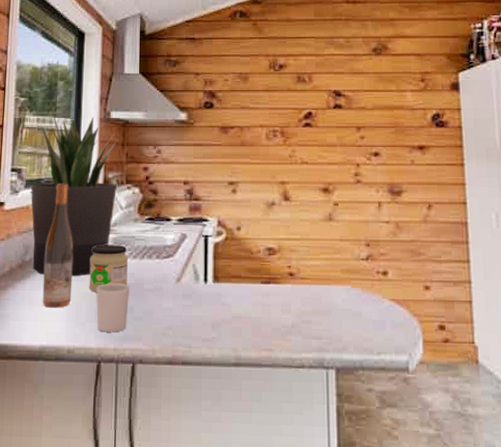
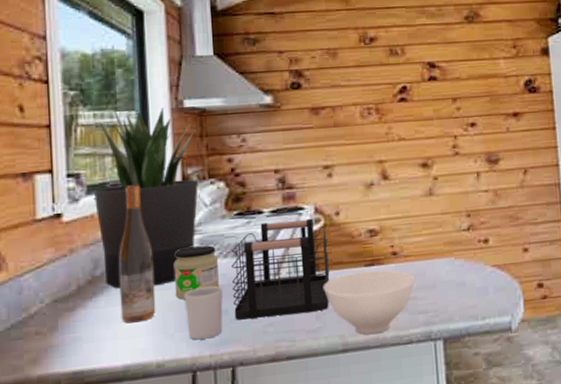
dish rack: none [138,230,228,321] -> present [231,218,330,320]
bowl: none [220,288,310,353] -> present [323,269,415,335]

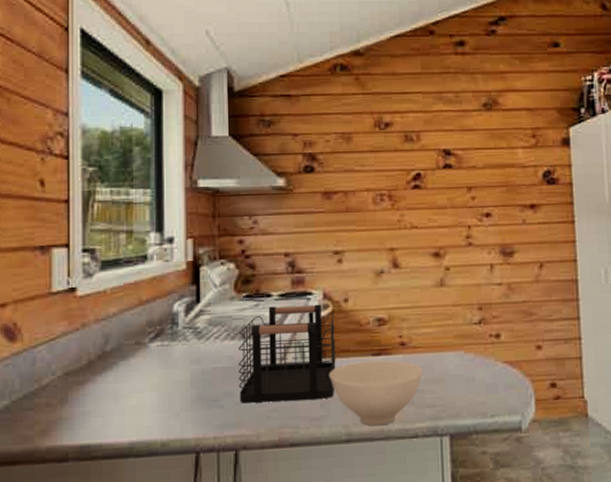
planter: present [93,101,198,289] -> none [107,179,209,365]
wine bottle: present [118,184,156,324] -> none [128,261,163,400]
jar: present [173,245,219,300] -> none [181,326,225,379]
mug: present [185,286,223,340] -> none [192,368,228,421]

